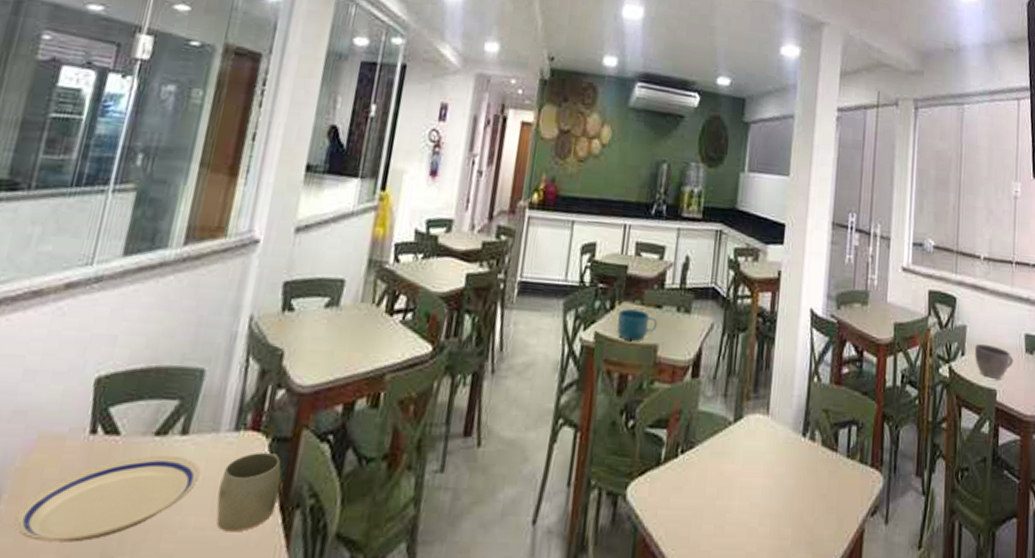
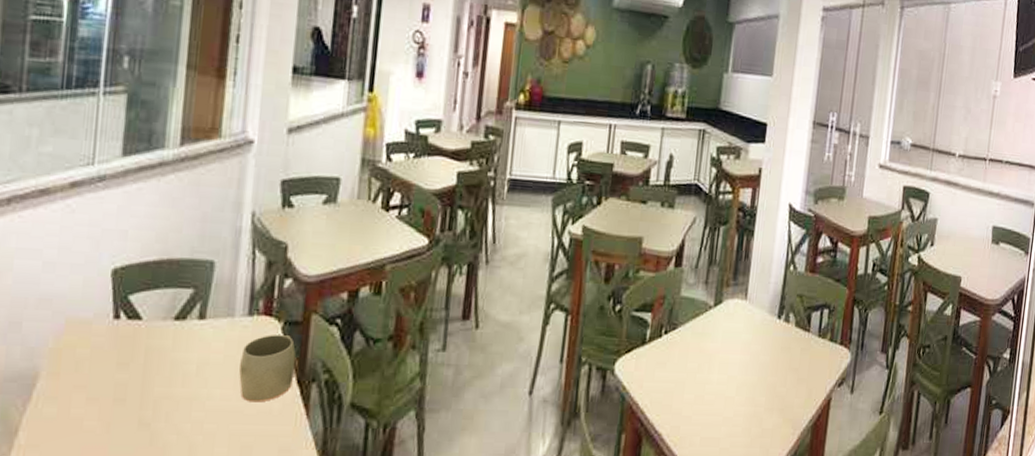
plate: present [15,455,200,542] -> none [56,337,221,412]
cup: present [617,309,658,341] -> none [604,204,643,234]
cup: present [974,344,1014,379] -> none [943,235,980,267]

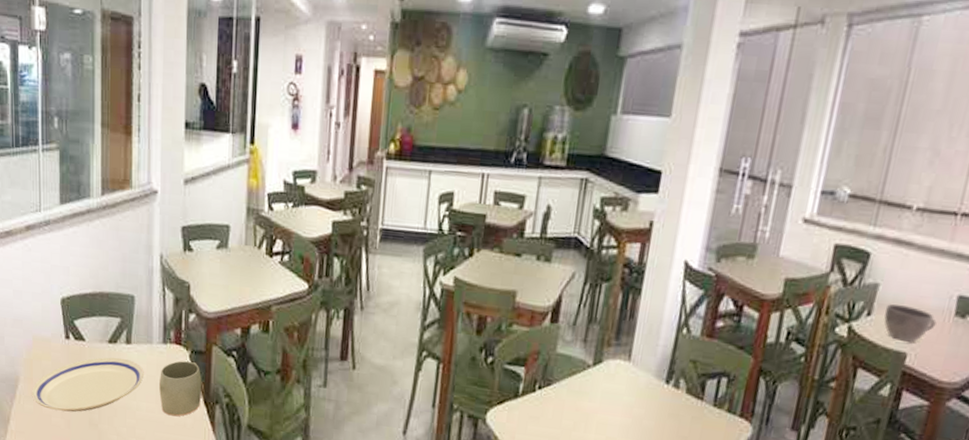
plate: none [56,337,221,412] -> present [32,357,144,412]
cup: none [943,235,980,267] -> present [884,304,937,342]

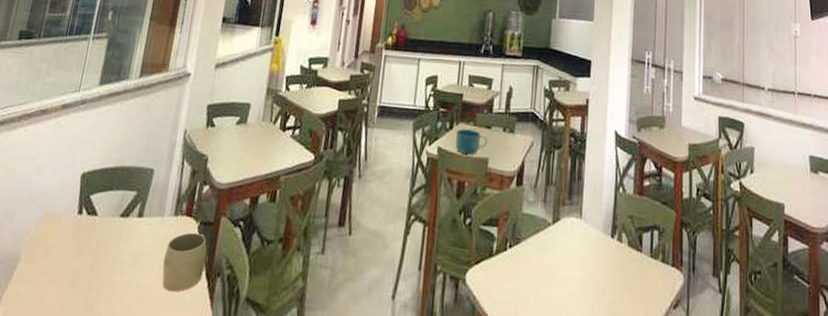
plate: present [32,357,144,412] -> none [29,231,151,293]
cup: none [476,256,517,287] -> present [455,129,488,155]
cup: present [884,304,937,342] -> none [762,163,799,195]

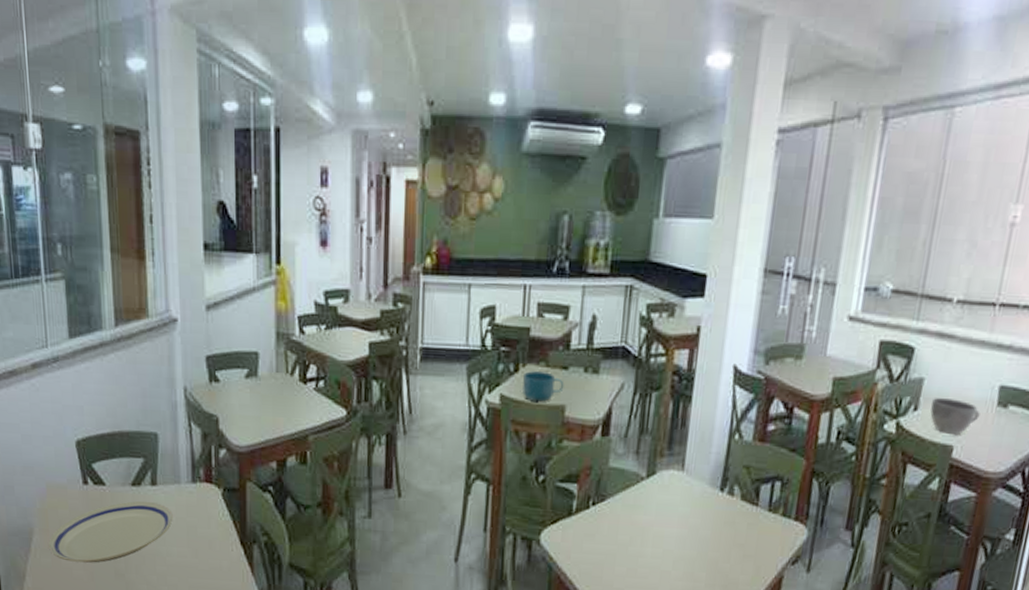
plate: none [29,231,151,293] -> present [49,501,173,563]
mug: present [162,233,207,292] -> none [190,500,238,560]
cup: none [762,163,799,195] -> present [930,398,980,435]

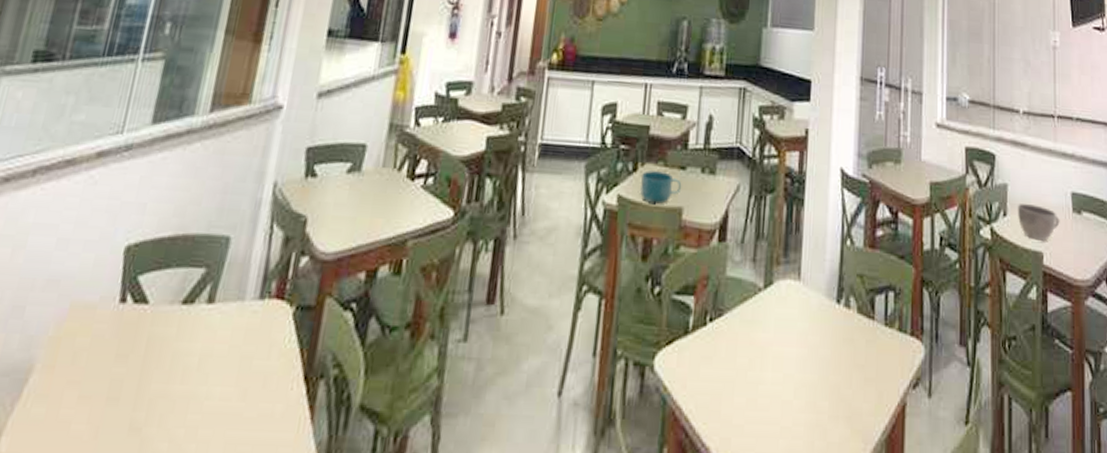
plate: present [49,501,173,563] -> none [47,324,226,413]

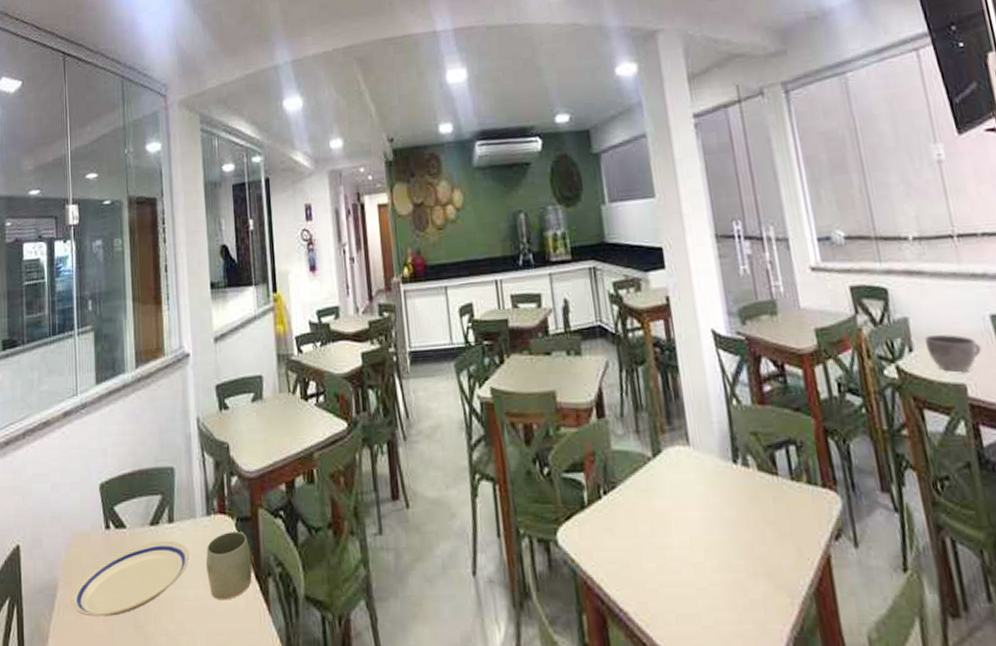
plate: none [47,324,226,413] -> present [72,540,190,617]
mug: none [242,321,306,403] -> present [206,531,252,600]
cup: present [640,170,682,204] -> none [509,360,551,391]

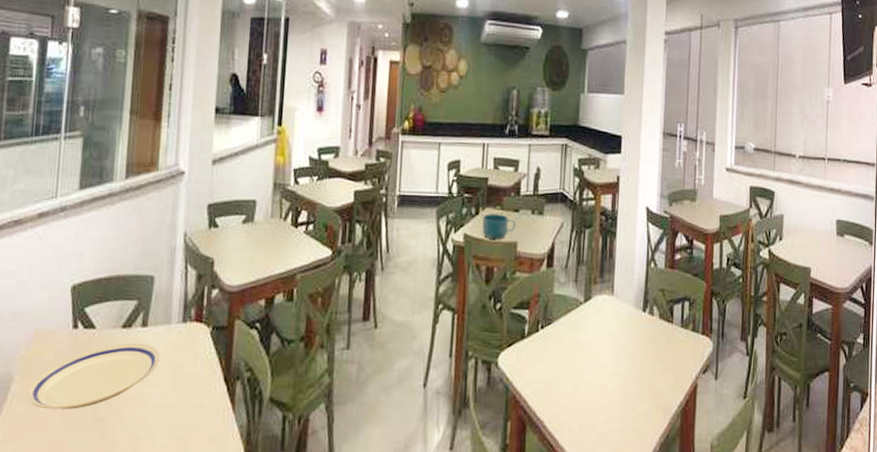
mug: present [206,531,252,600] -> none [175,339,223,399]
cup: none [509,360,551,391] -> present [482,214,516,239]
cup: present [924,334,982,372] -> none [791,230,826,259]

